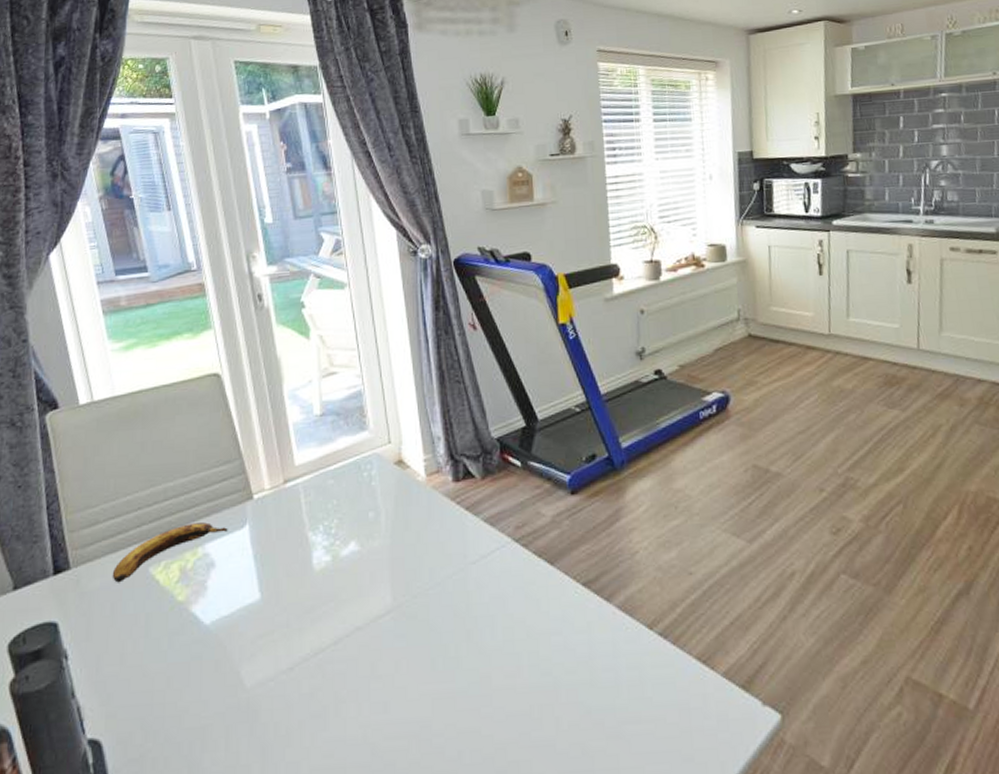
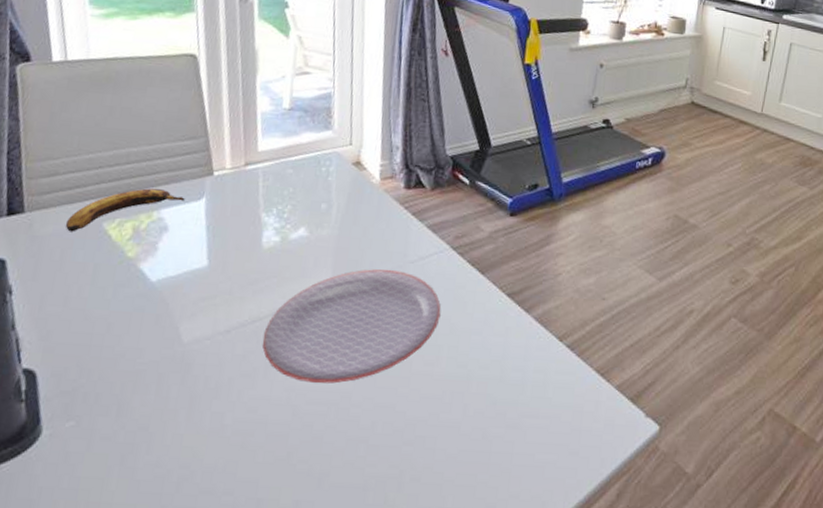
plate: none [328,574,514,715] -> present [262,269,441,384]

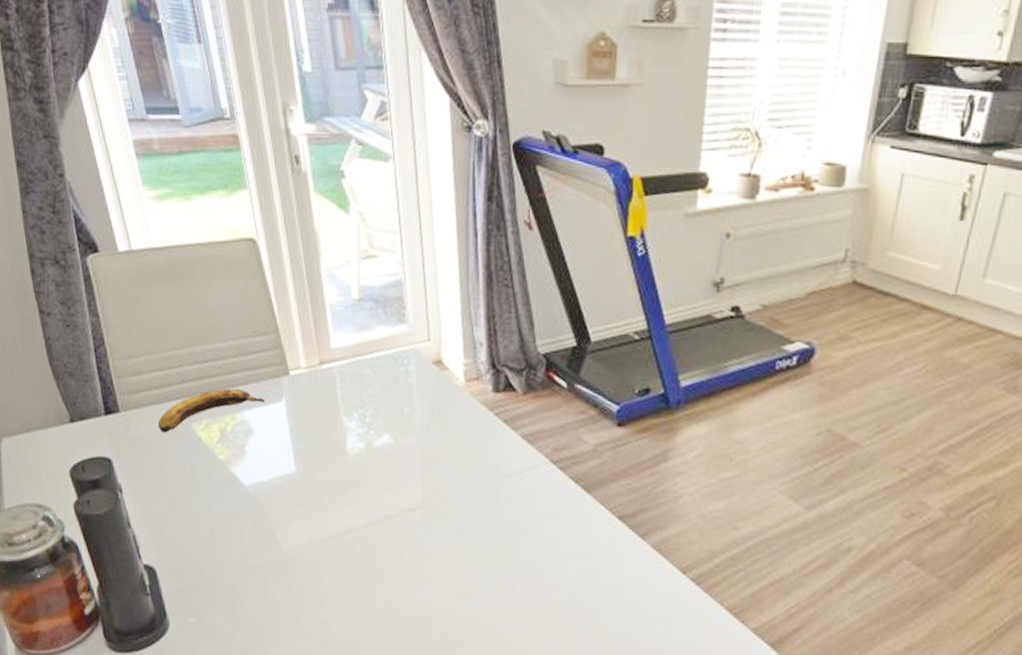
plate: present [262,269,441,384] -> none [359,482,543,601]

